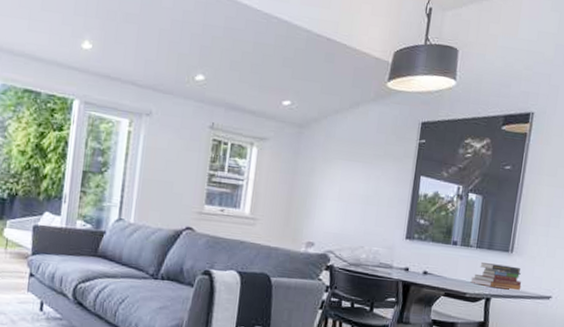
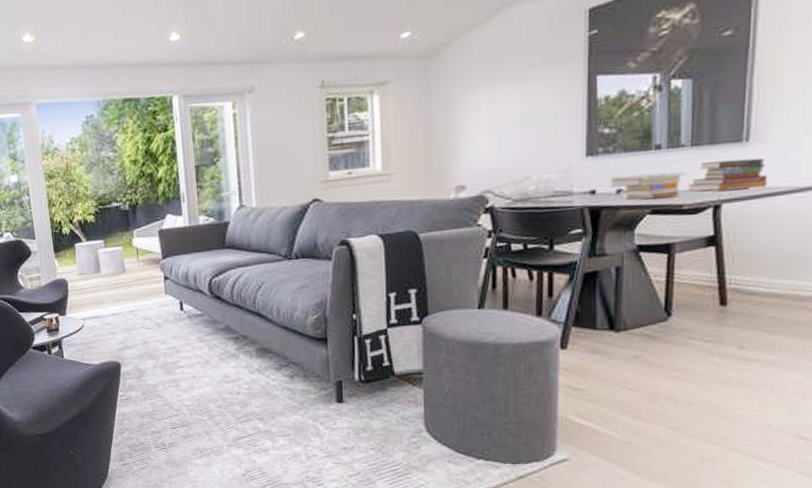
books: none [420,259,471,286] -> present [611,171,686,200]

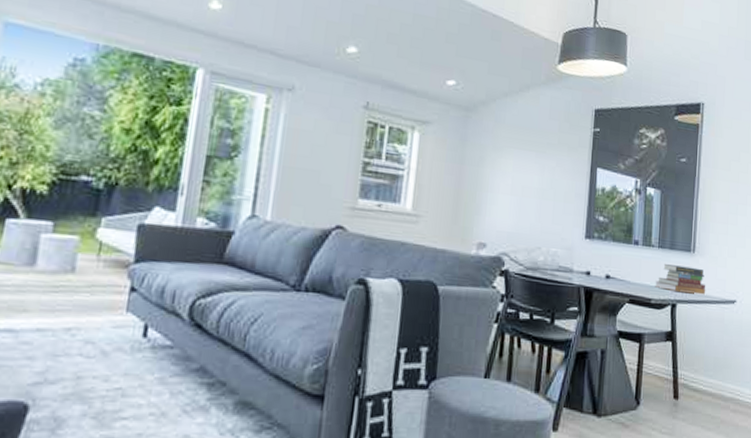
books: present [611,171,686,200] -> none [602,262,655,291]

